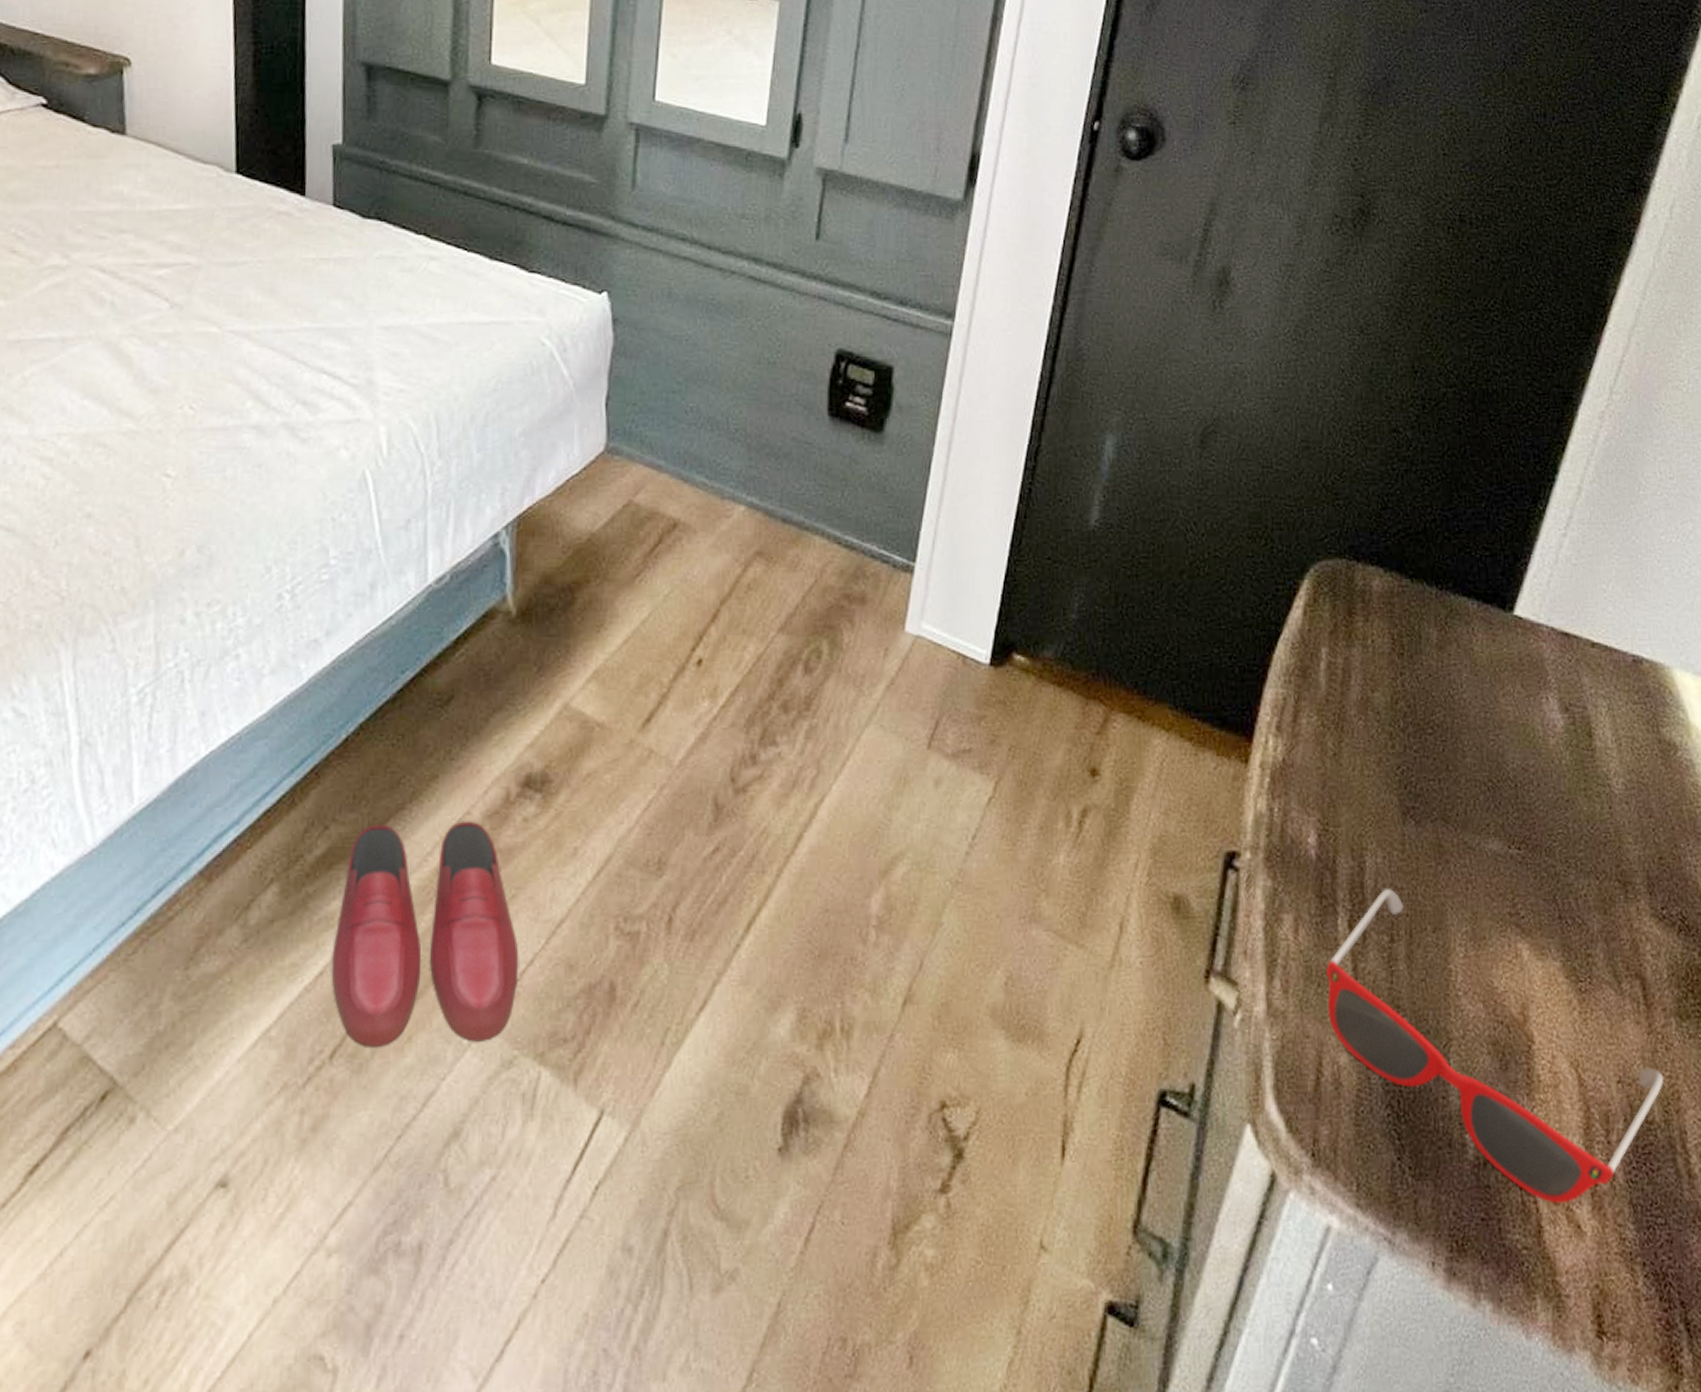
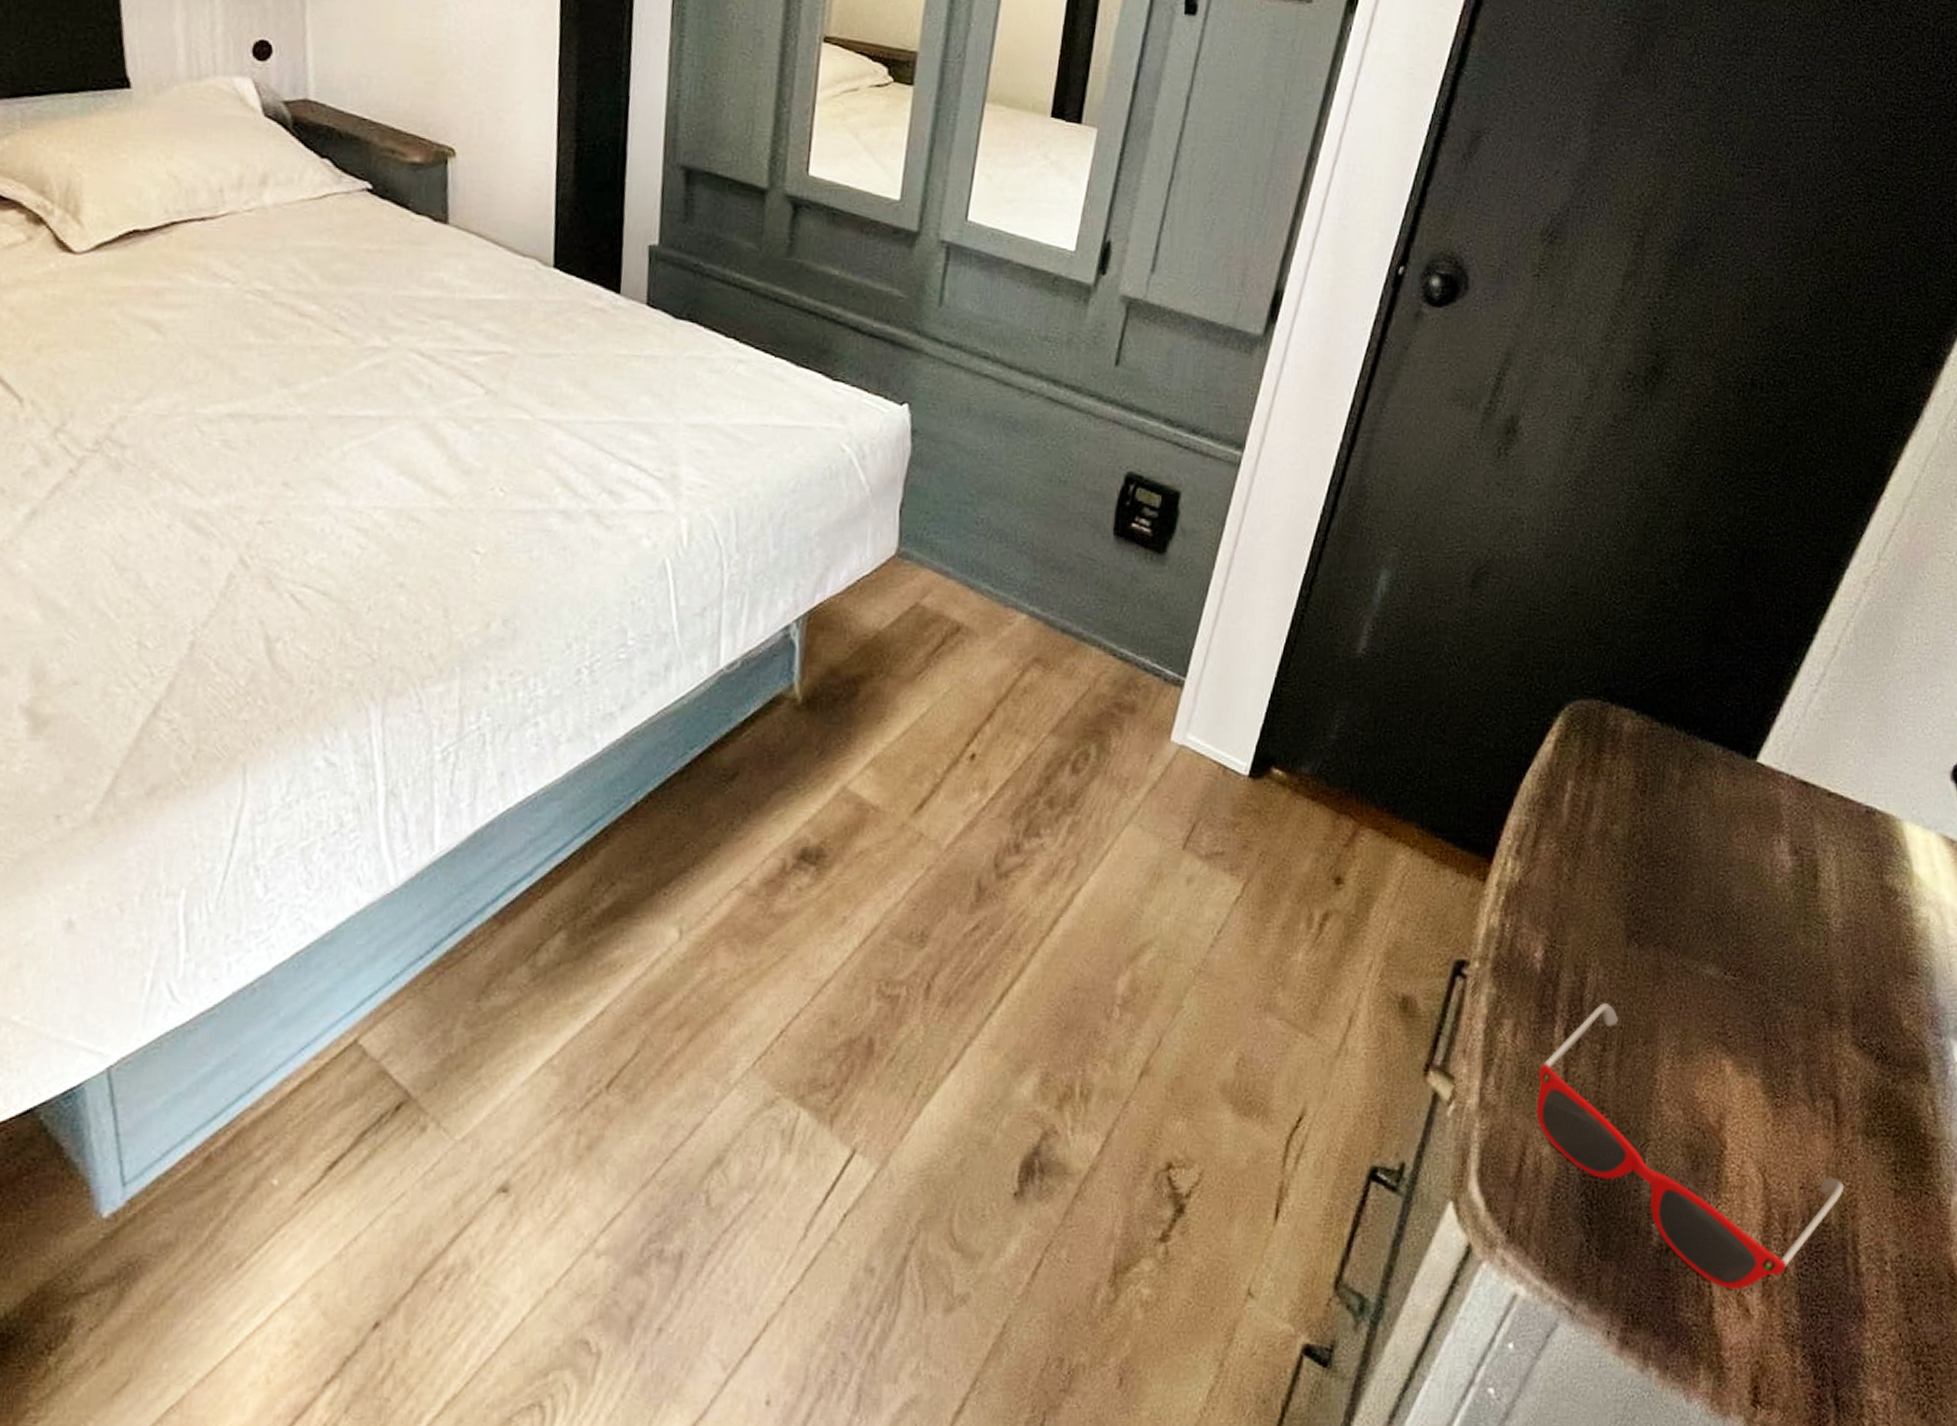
slippers: present [331,822,519,1047] -> none [611,884,786,1082]

